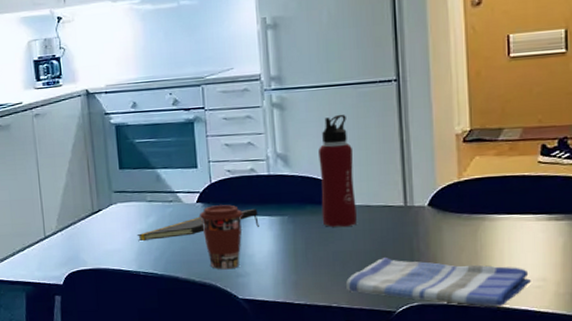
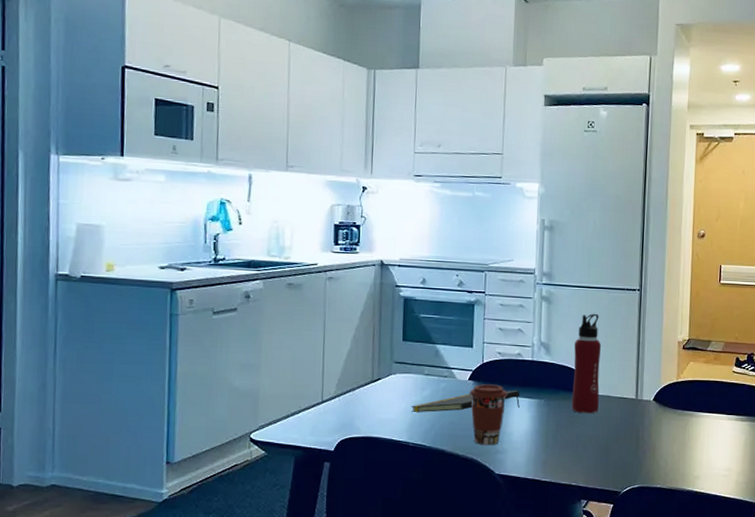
dish towel: present [345,258,531,306] -> none [584,443,720,490]

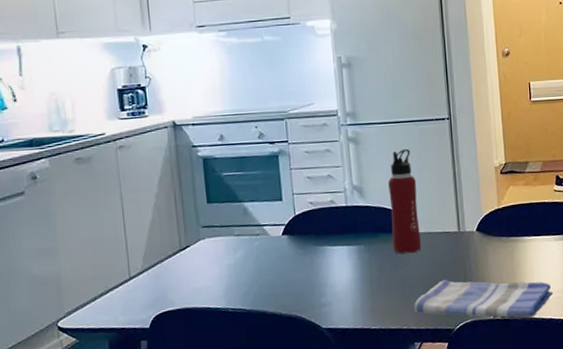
notepad: present [411,390,520,413] -> none [225,238,339,277]
coffee cup: present [469,384,508,445] -> none [284,236,325,301]
dish towel: none [584,443,720,490] -> present [413,280,553,318]

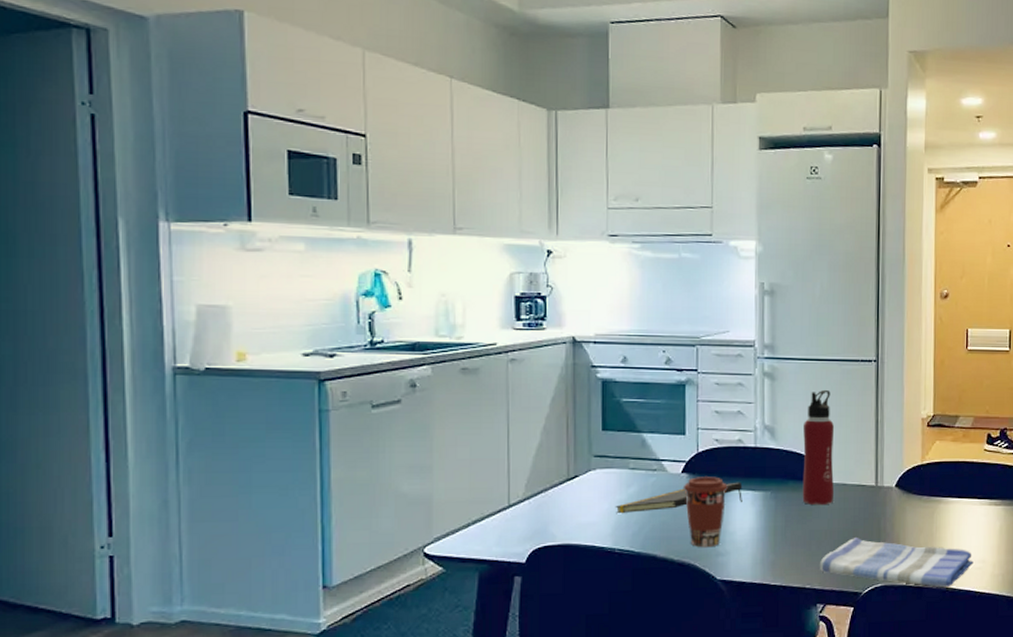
notepad: none [225,238,339,277] -> present [615,482,743,514]
coffee cup: none [284,236,325,301] -> present [682,477,728,547]

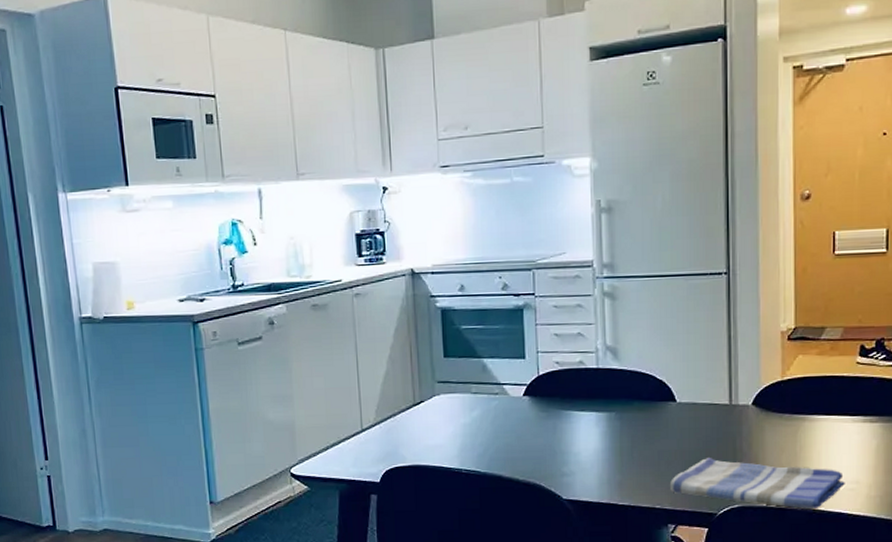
notepad: present [615,482,743,514] -> none [460,403,586,437]
coffee cup: present [682,477,728,547] -> none [525,399,570,467]
water bottle: present [802,389,834,505] -> none [648,306,683,425]

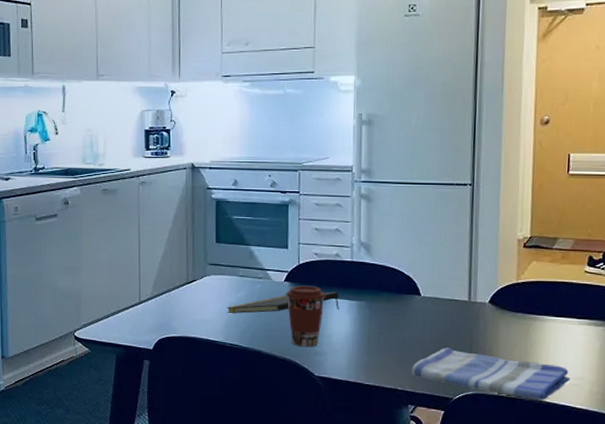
notepad: none [460,403,586,437] -> present [226,291,339,314]
coffee cup: none [525,399,570,467] -> present [285,285,326,347]

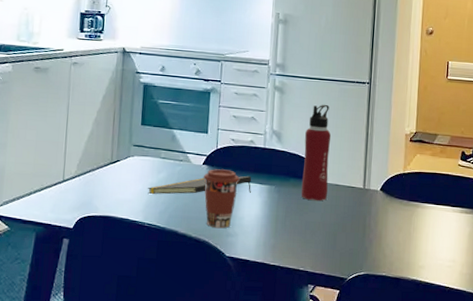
water bottle: none [395,210,428,316] -> present [301,104,331,201]
dish towel: present [411,348,570,400] -> none [312,231,445,280]

